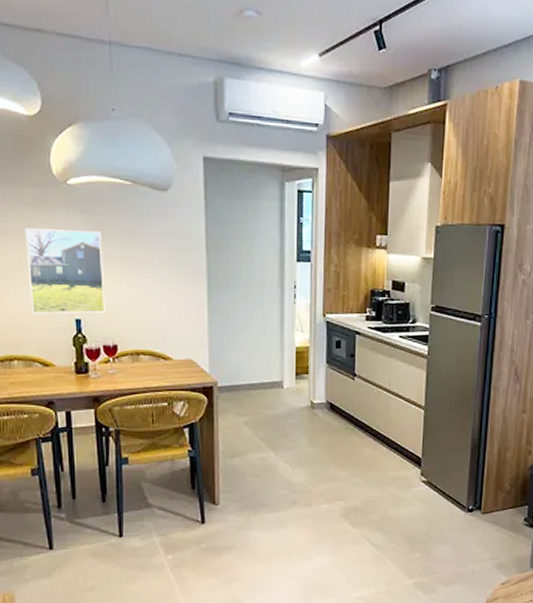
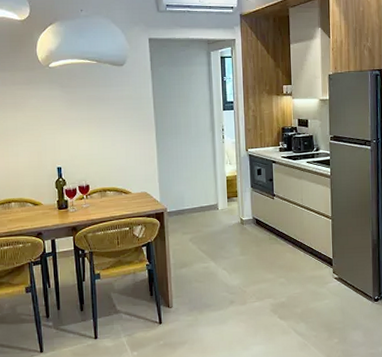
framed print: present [25,228,105,314] -> none [19,100,80,166]

